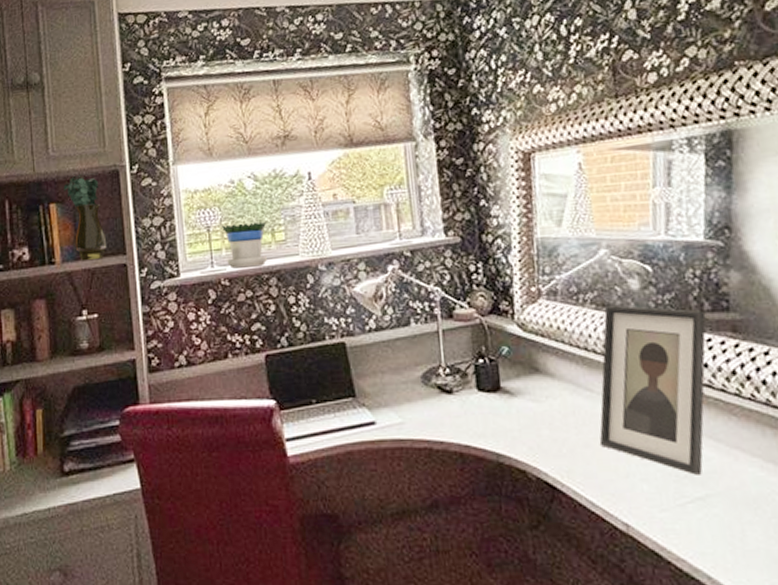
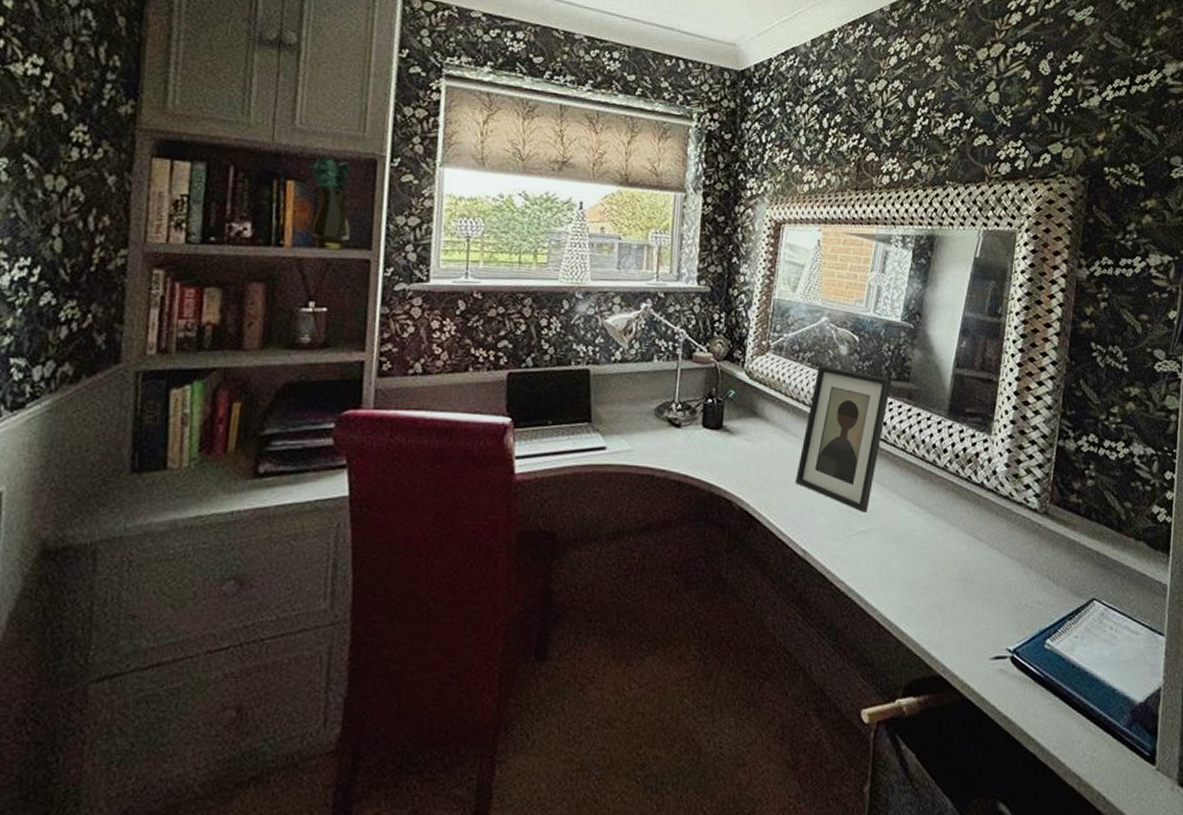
flowerpot: present [222,221,267,269] -> none [483,237,530,286]

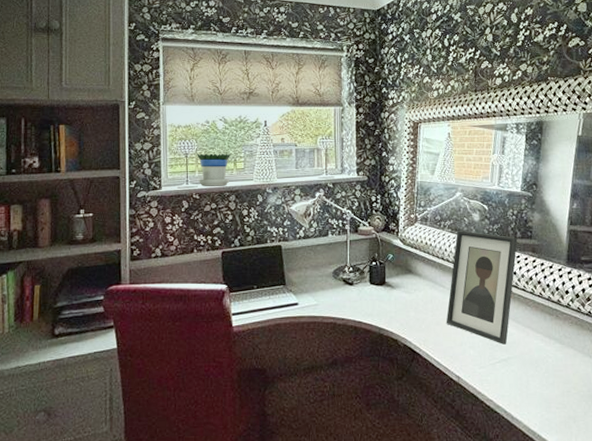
vase: present [307,153,352,251] -> none [72,103,105,172]
flowerpot: none [483,237,530,286] -> present [197,153,230,187]

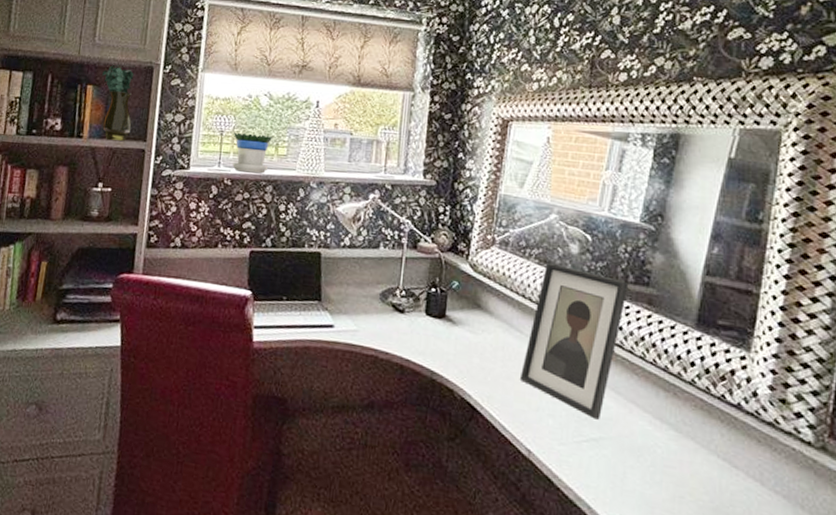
vase: none [72,103,105,172] -> present [102,63,134,142]

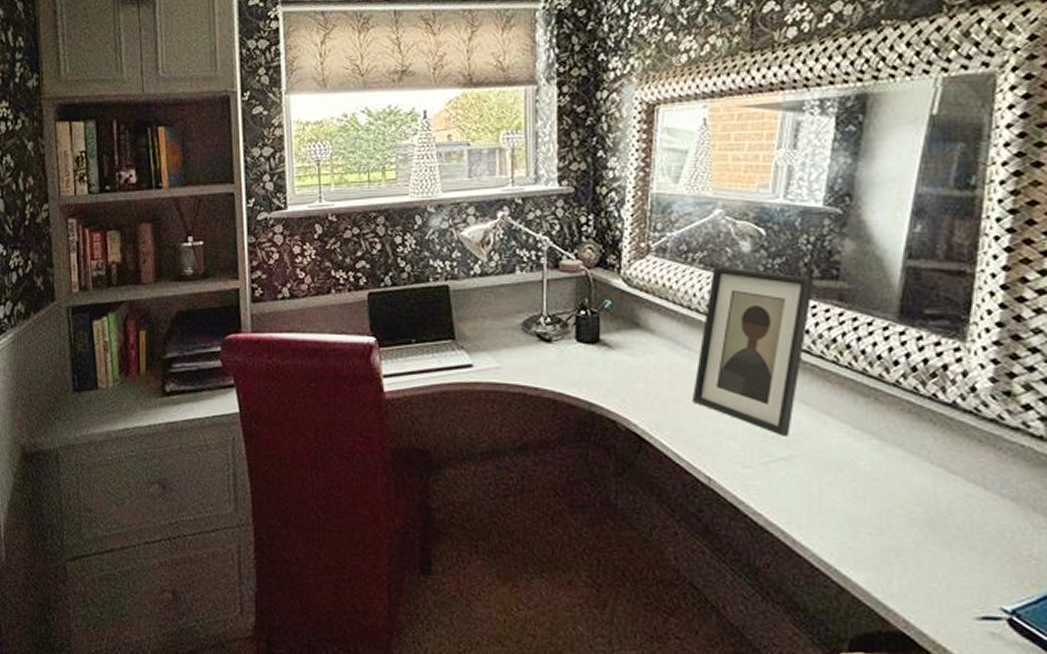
vase: present [102,63,134,142] -> none [173,97,215,188]
flowerpot: present [232,132,272,174] -> none [332,158,377,206]

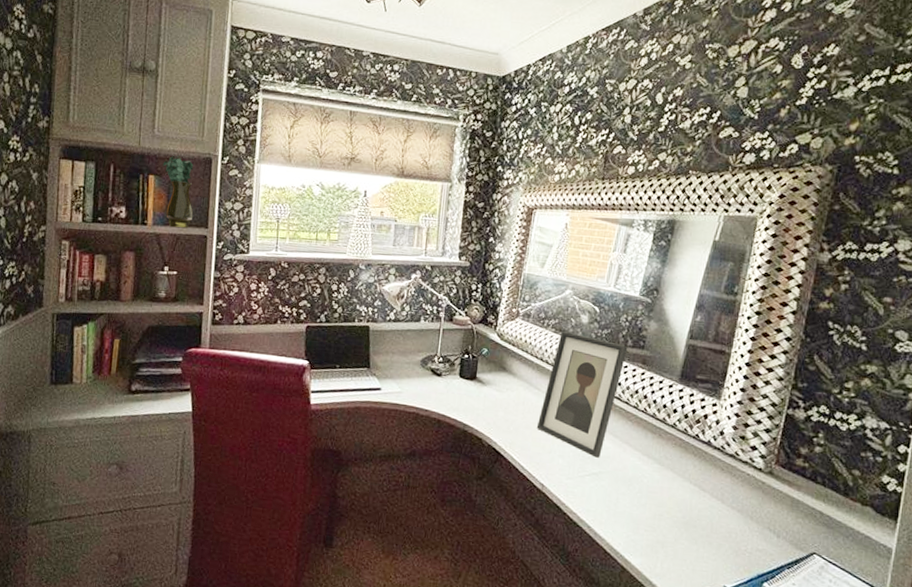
vase: none [173,97,215,188] -> present [163,154,194,229]

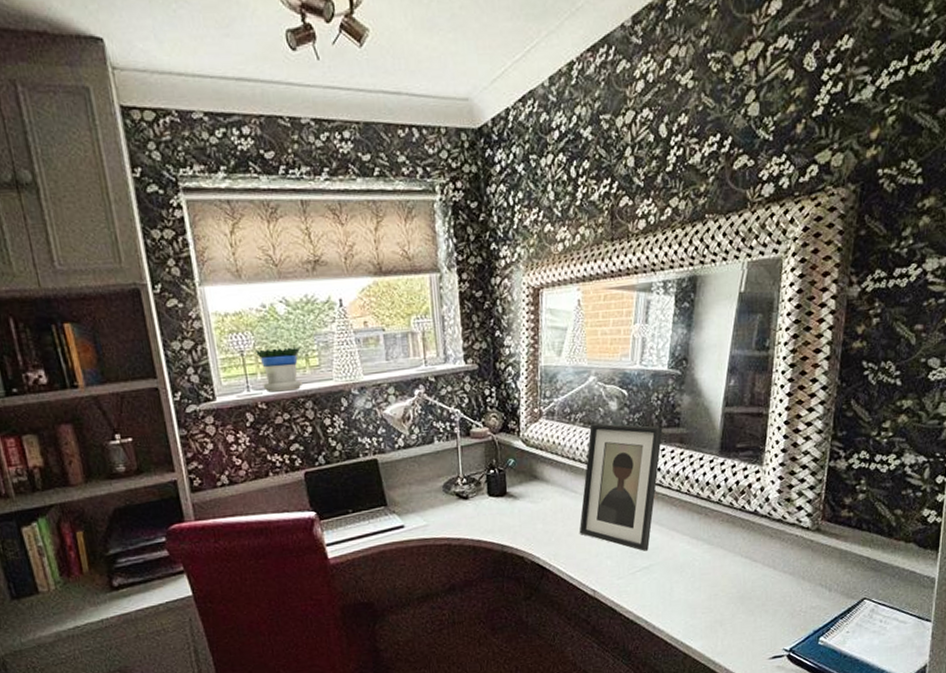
vase: present [163,154,194,229] -> none [77,291,135,385]
flowerpot: none [289,219,324,258] -> present [256,346,302,393]

